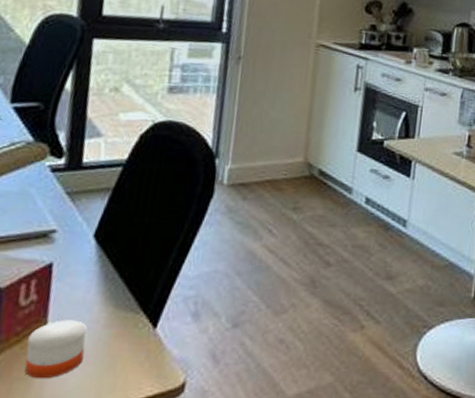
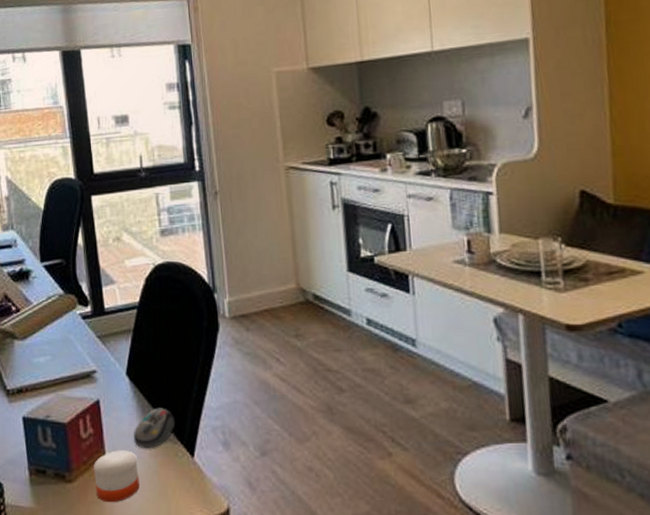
computer mouse: none [87,274,143,318] -> present [134,407,176,448]

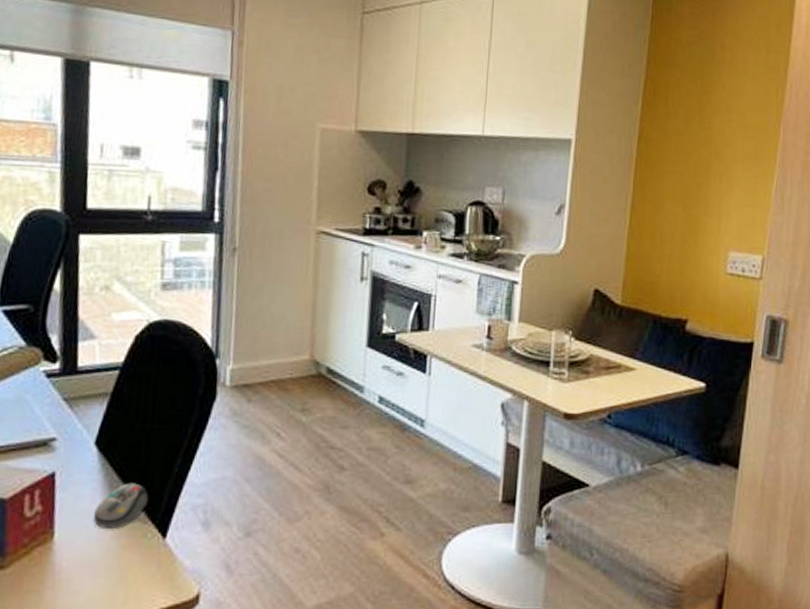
candle: present [94,450,140,503] -> none [35,531,95,592]

